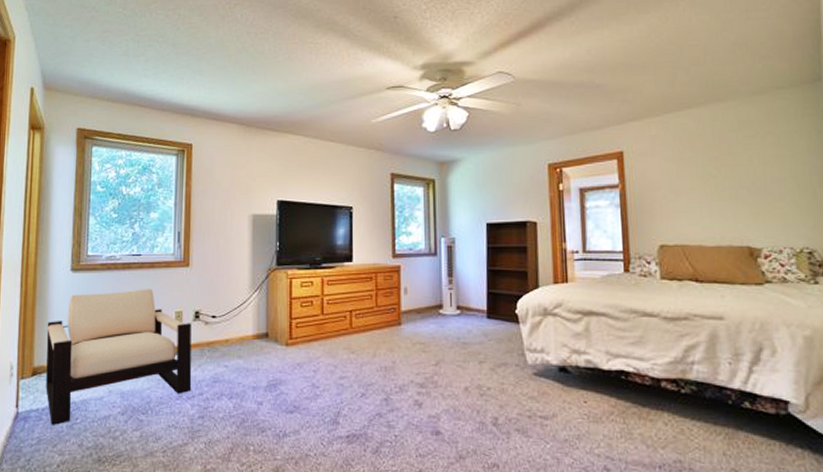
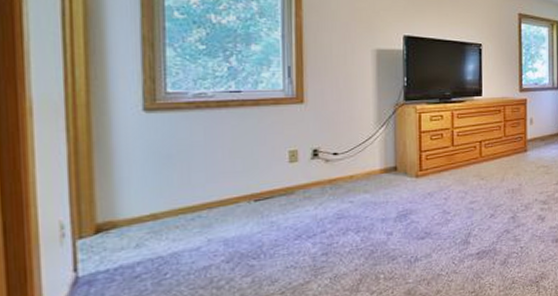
armchair: present [46,289,192,425] -> none [112,128,313,285]

